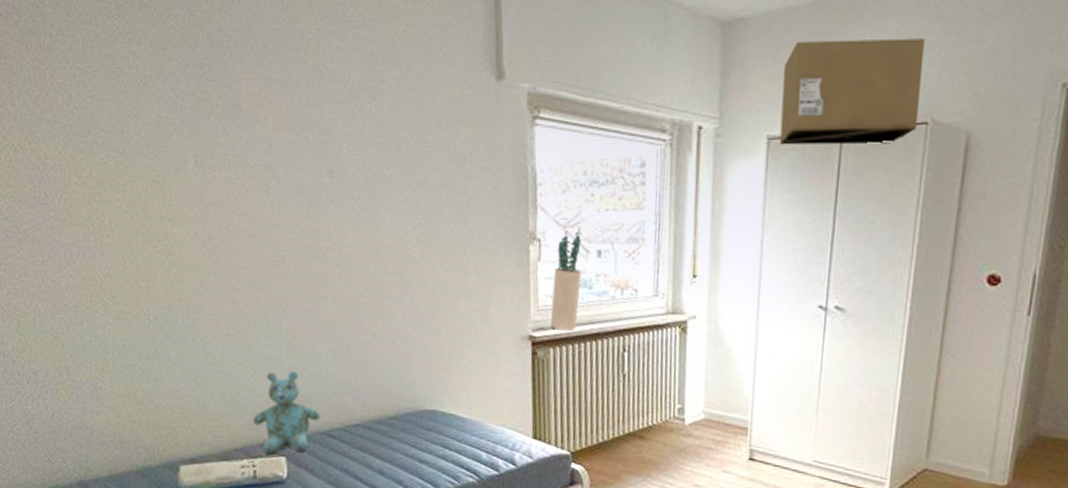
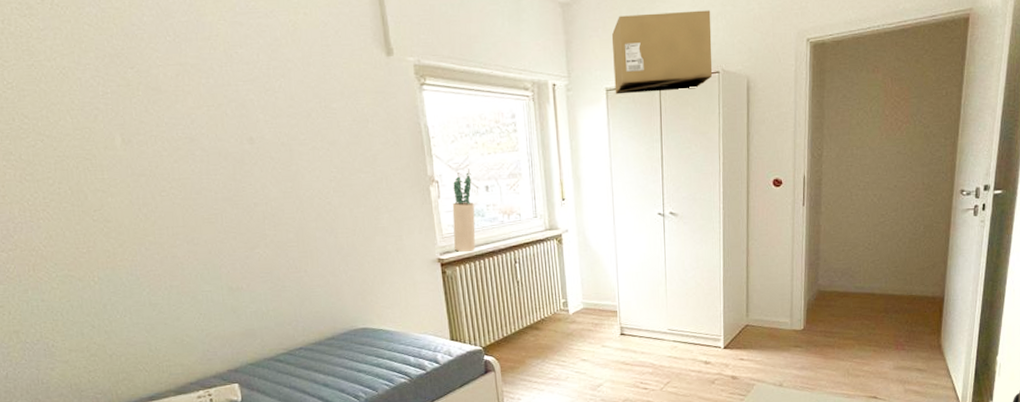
stuffed bear: present [253,371,321,454] -> none [204,310,266,383]

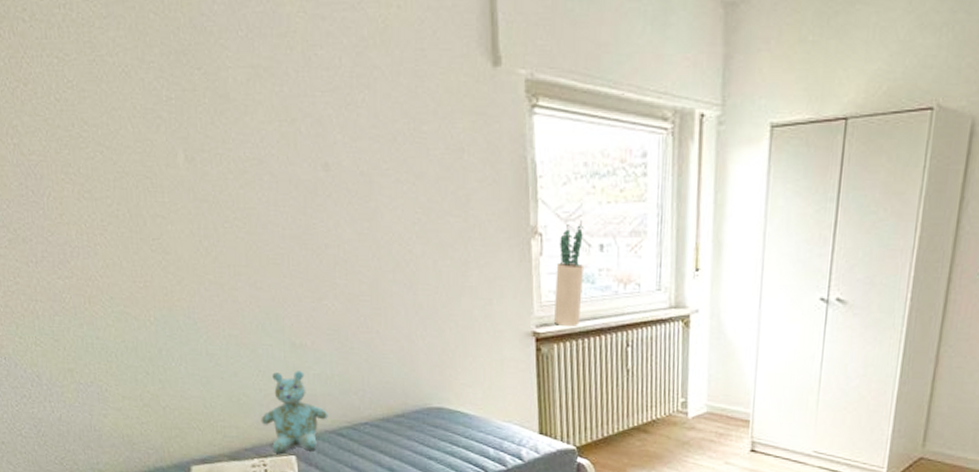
stuffed bear: none [204,310,266,383] -> present [261,371,328,454]
box: present [611,10,713,94] -> none [783,18,933,133]

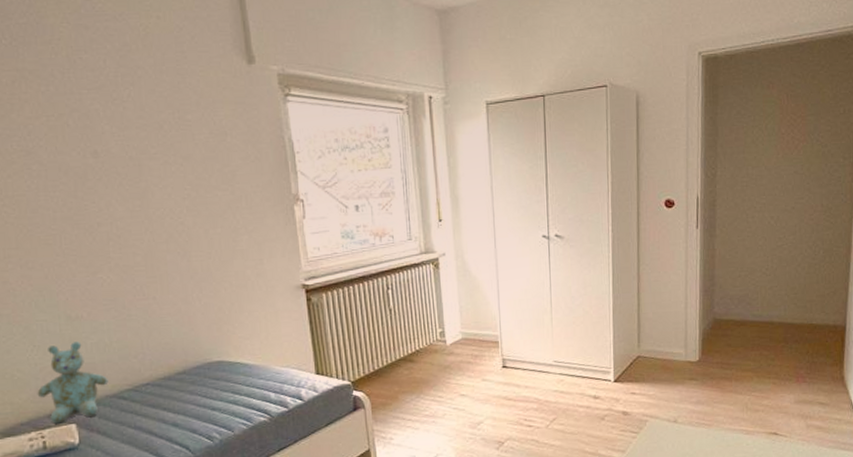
vase: present [554,220,583,328] -> none [318,186,344,278]

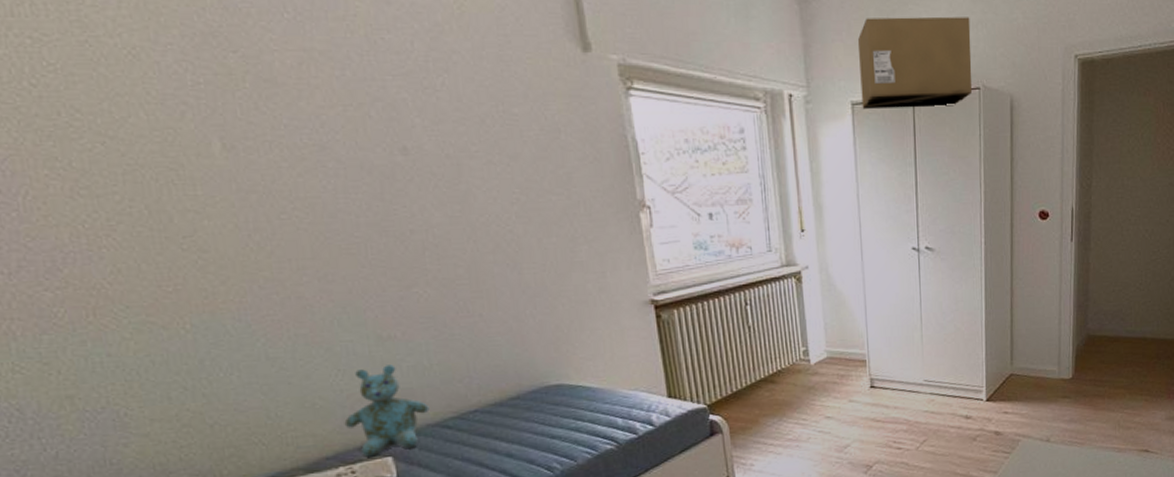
box: none [492,21,600,108] -> present [857,16,972,110]

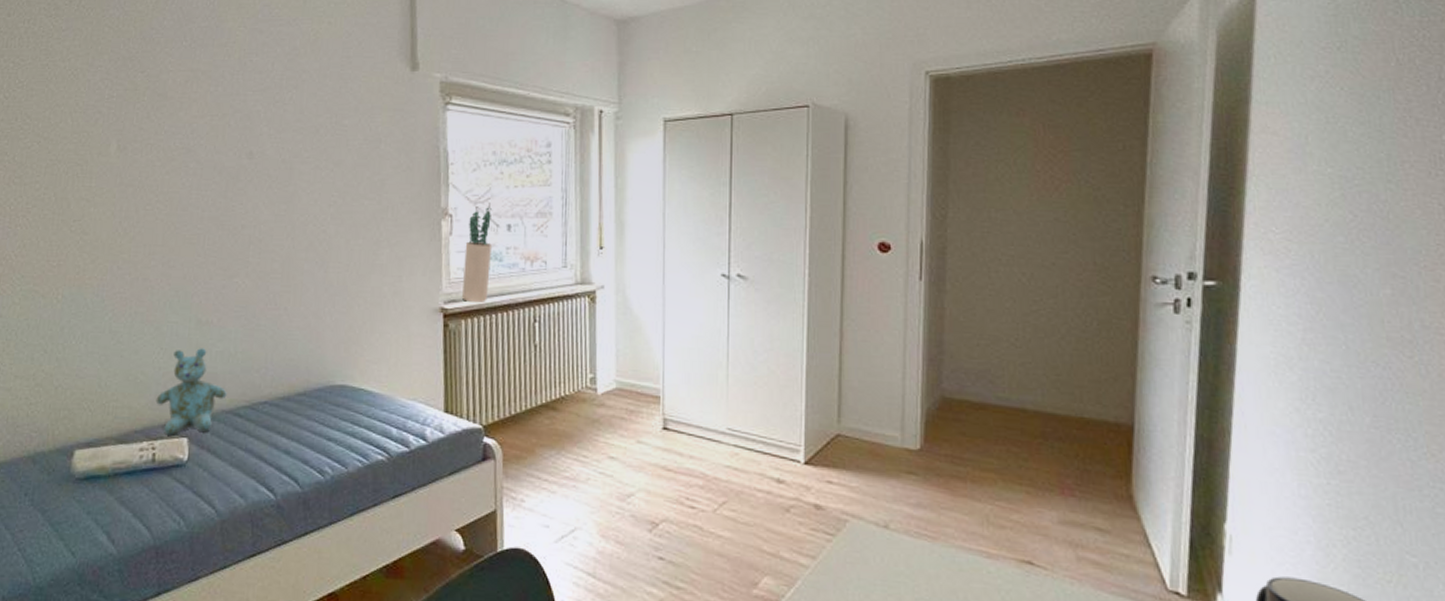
vase: none [668,192,697,293] -> present [462,202,492,304]
box: present [857,16,972,110] -> none [674,34,800,127]

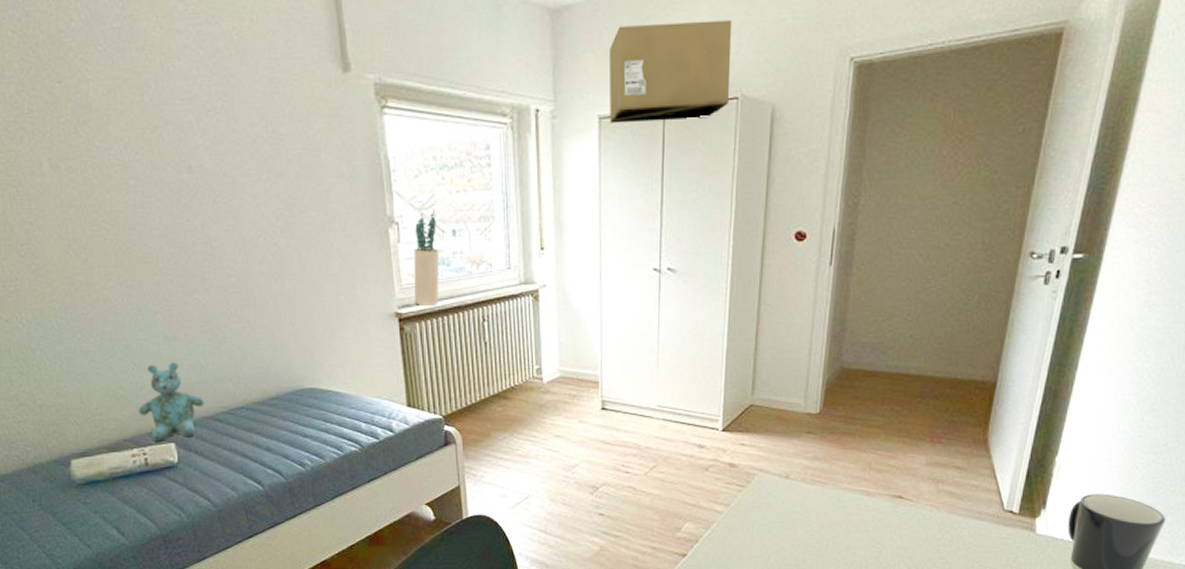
box: none [674,34,800,127] -> present [608,20,732,124]

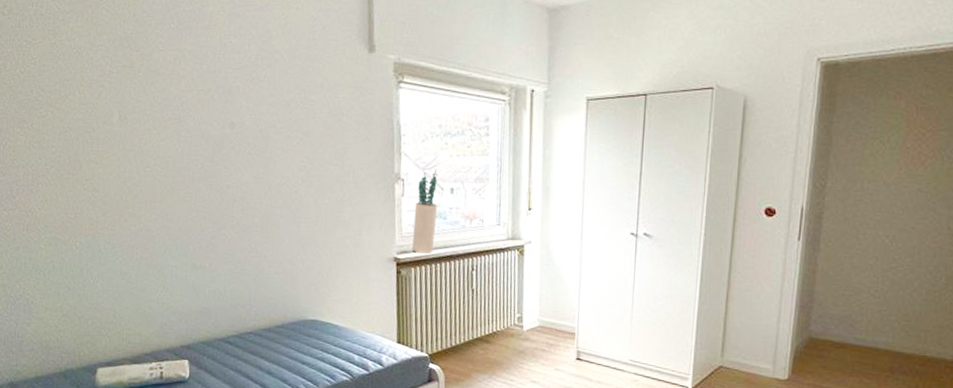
stuffed bear: present [138,362,205,442] -> none [161,288,219,358]
box: present [608,20,732,124] -> none [596,22,709,105]

